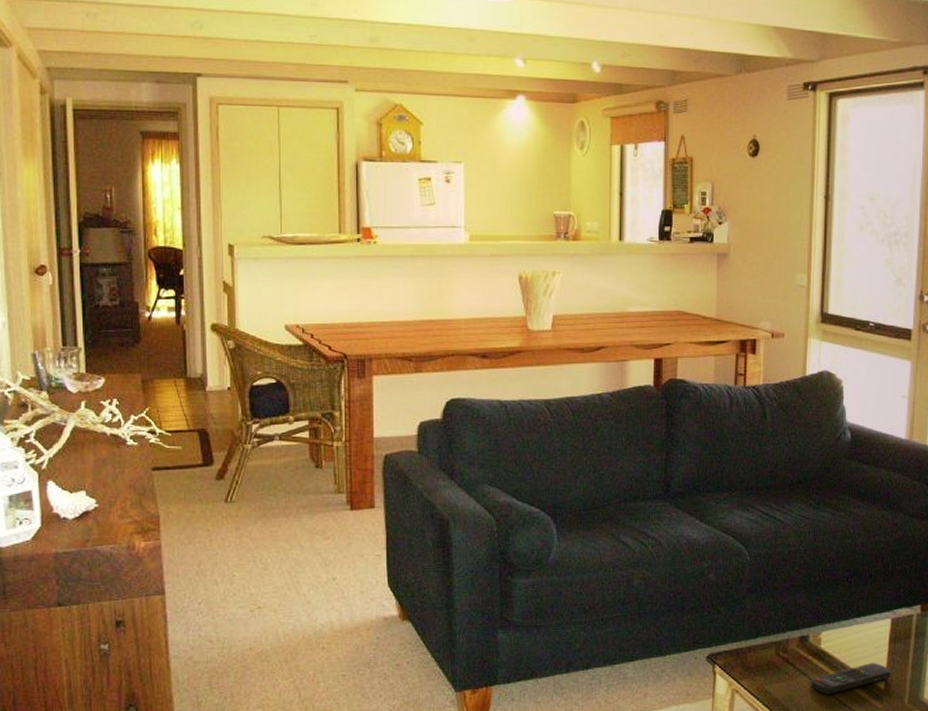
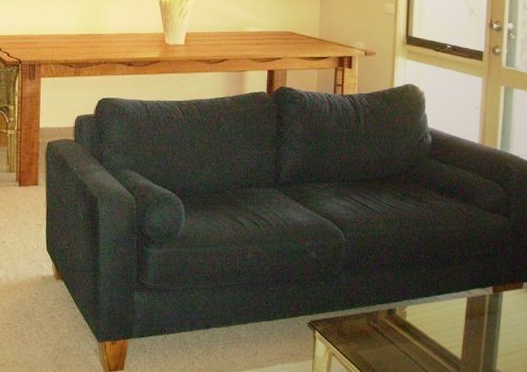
remote control: present [811,663,891,695] -> none [397,336,467,361]

